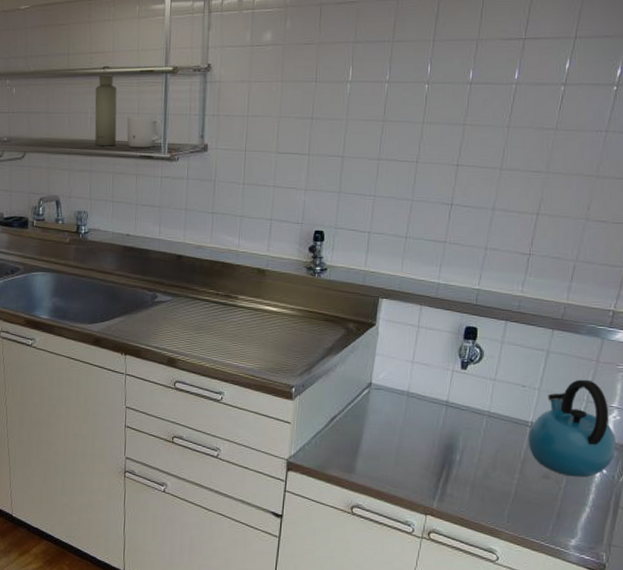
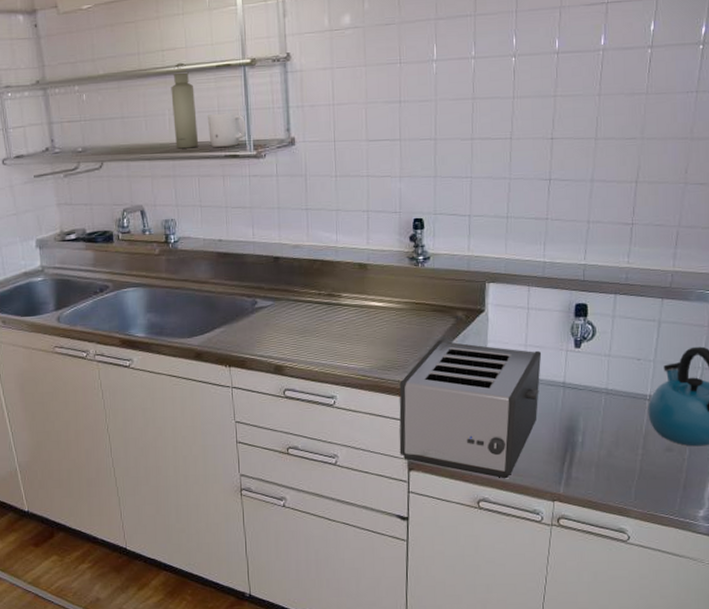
toaster: none [280,349,428,489] -> present [399,340,542,479]

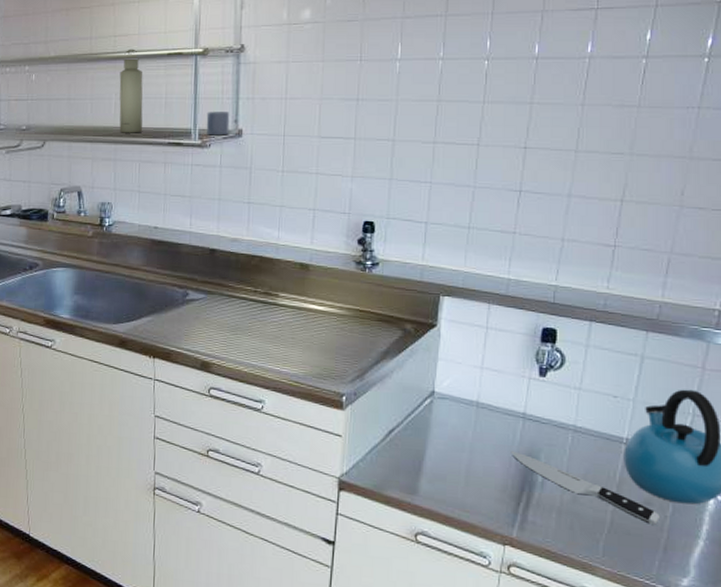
mug: present [207,112,247,147] -> none [153,100,194,134]
cup: none [259,121,282,146] -> present [206,112,230,136]
toaster: present [399,340,542,479] -> none [330,353,500,513]
kitchen knife: none [554,417,679,469] -> present [510,451,660,526]

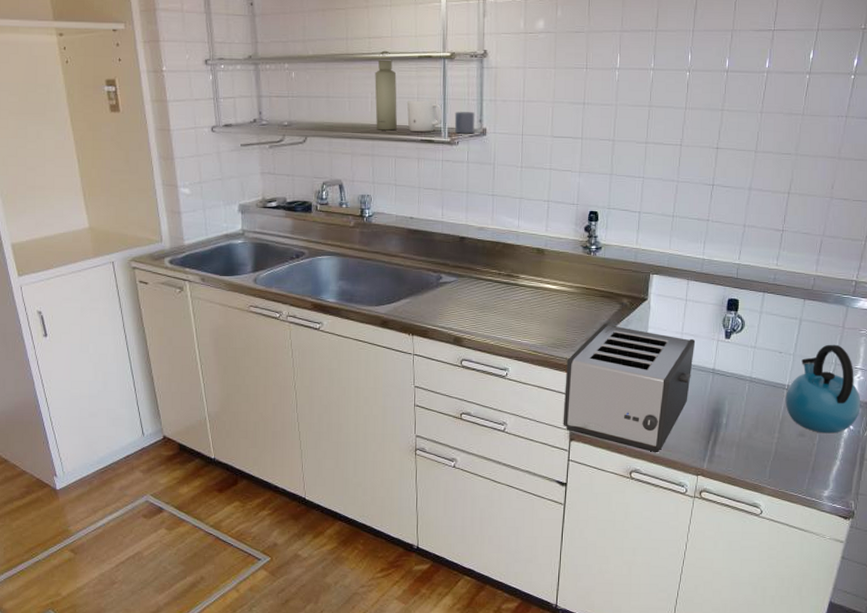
mug: none [153,100,194,134] -> present [406,100,443,132]
toaster: none [330,353,500,513] -> present [563,324,696,453]
kitchen knife: present [510,451,660,526] -> none [703,400,810,452]

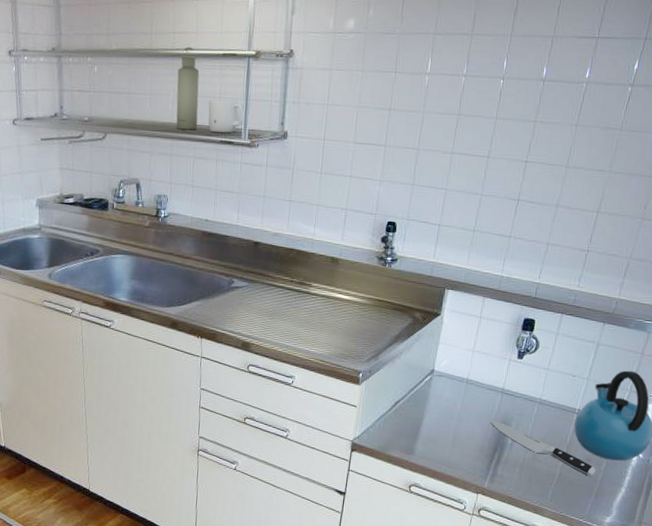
cup: present [454,112,475,134] -> none [255,113,277,137]
toaster: present [563,324,696,453] -> none [345,337,487,469]
kitchen knife: none [703,400,810,452] -> present [489,419,596,478]

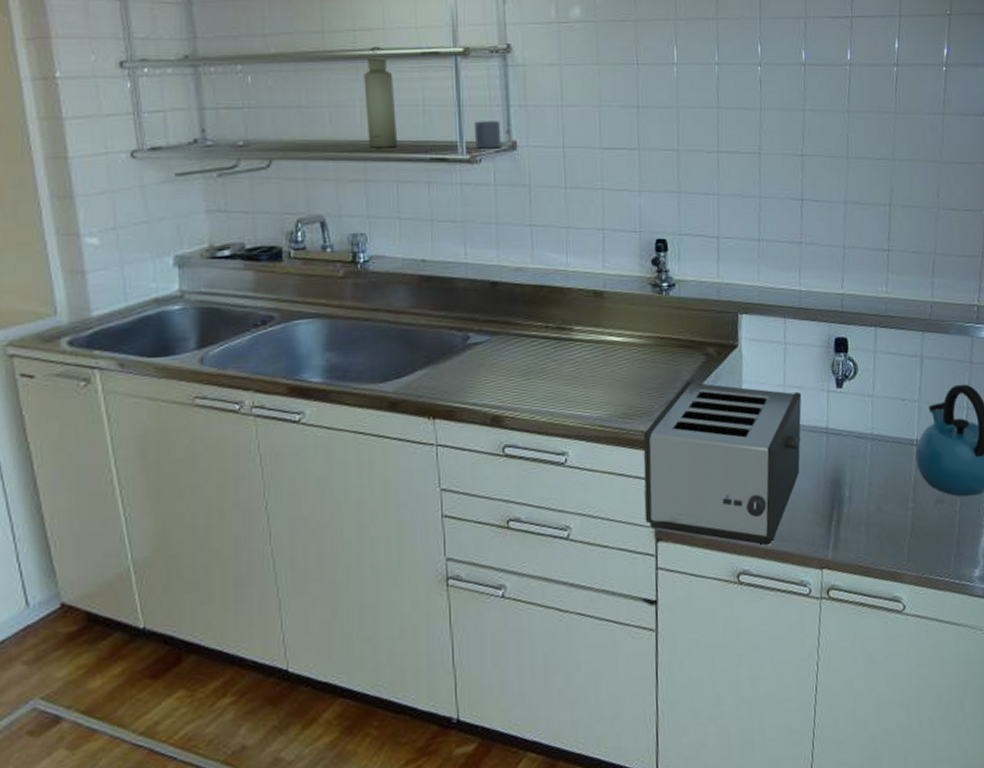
mug: present [208,99,245,133] -> none [408,108,458,148]
cup: none [255,113,277,137] -> present [473,121,502,149]
toaster: none [345,337,487,469] -> present [643,381,802,546]
kitchen knife: present [489,419,596,478] -> none [818,469,951,523]

